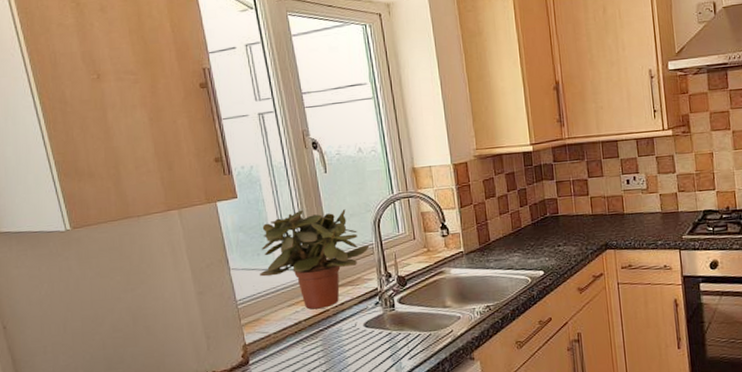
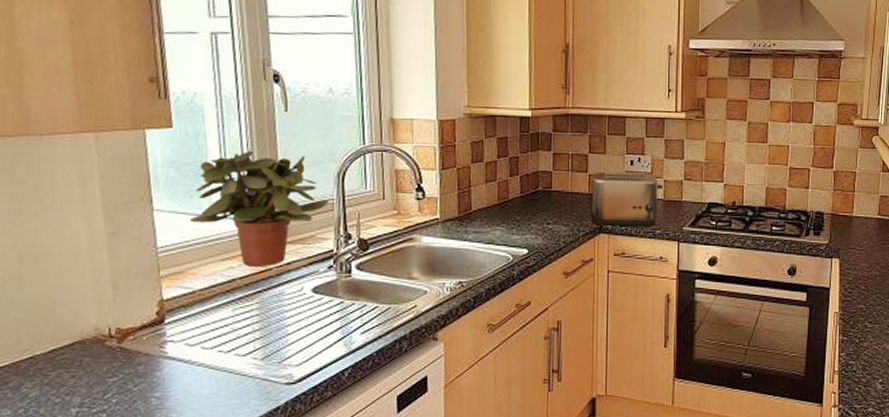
toaster: none [593,190,659,243] -> present [589,172,663,227]

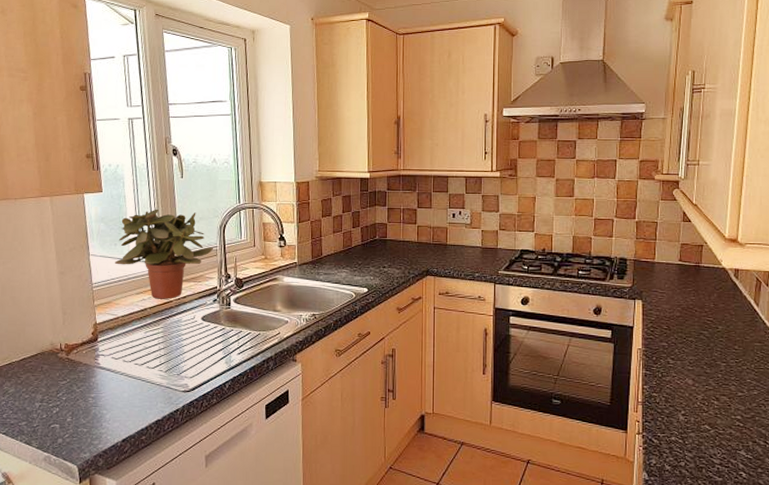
toaster: present [589,172,663,227] -> none [418,223,480,271]

